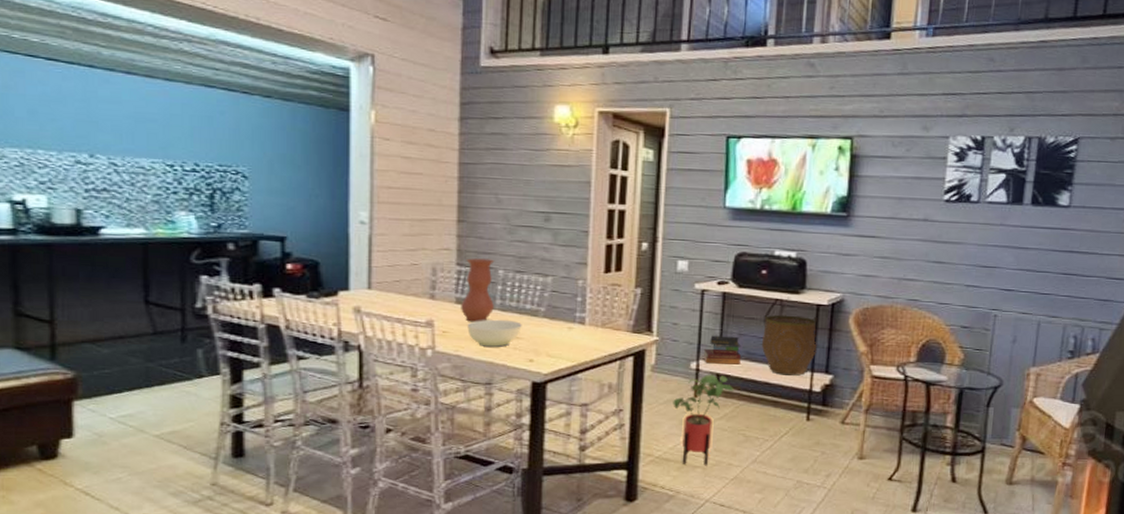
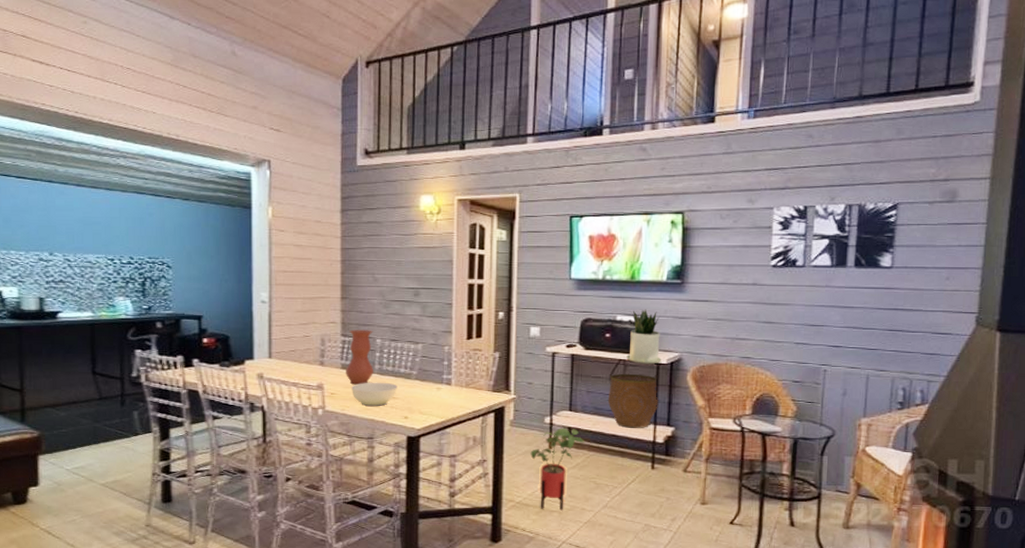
books: present [703,335,741,365] -> none [555,393,590,419]
planter: none [783,244,823,306] -> present [626,309,662,365]

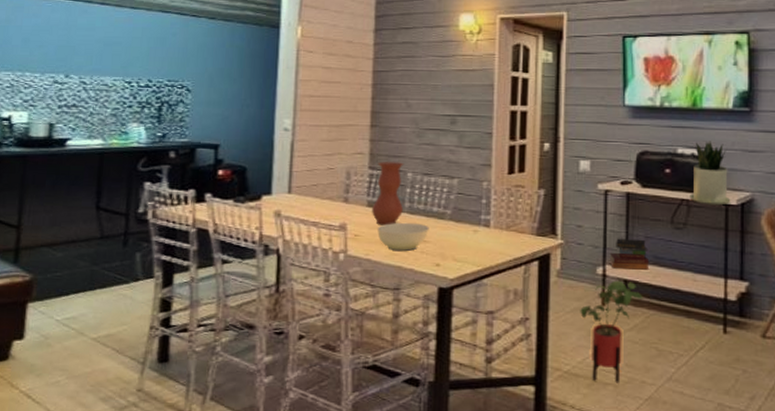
books: none [555,393,590,419] -> present [609,238,648,270]
basket: present [607,373,658,428] -> none [669,216,729,283]

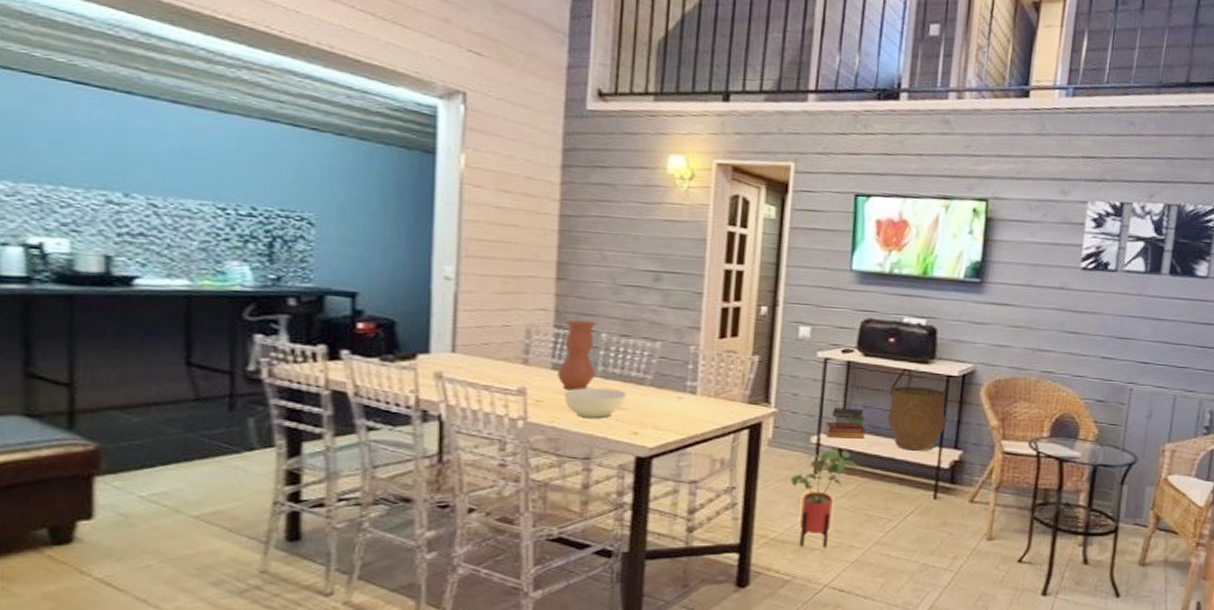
basket: none [669,216,729,283] -> present [887,386,947,451]
planter: present [690,141,731,206] -> none [912,311,955,377]

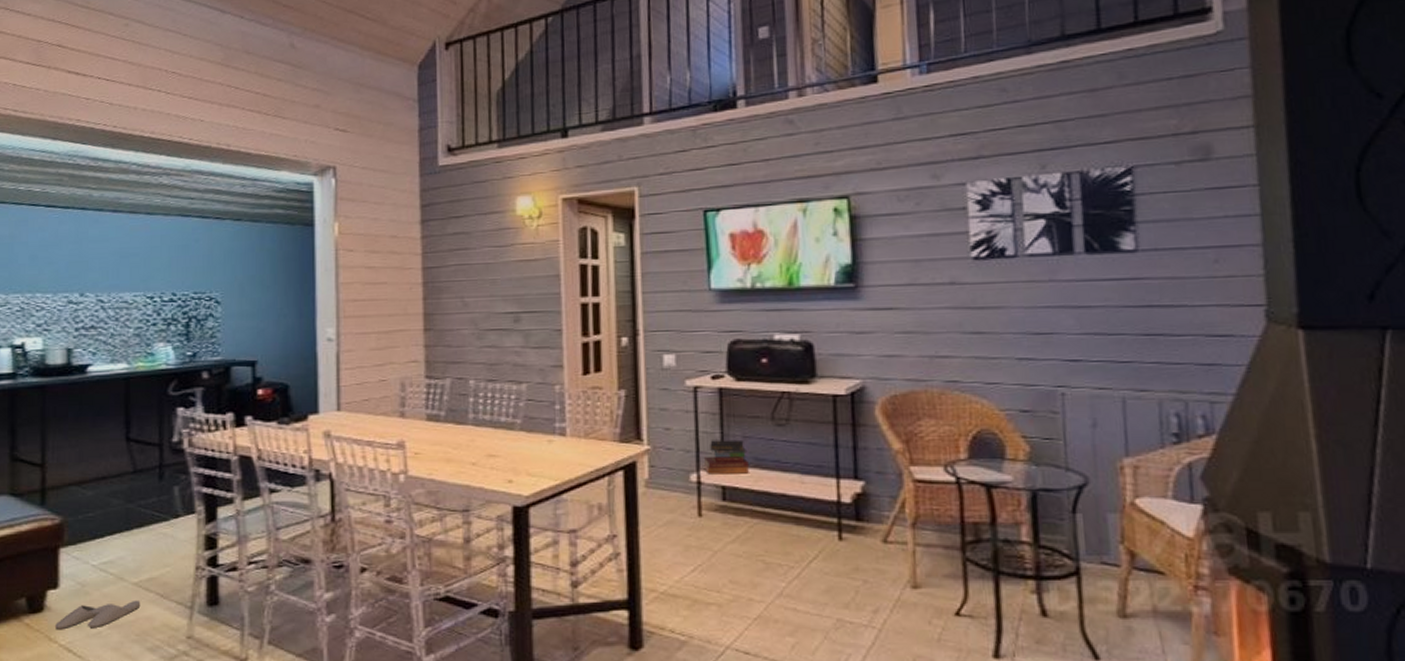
slippers: none [89,533,202,563] -> present [55,600,141,630]
vase: present [558,320,598,391] -> none [432,368,467,441]
bowl: present [564,387,626,418] -> none [440,435,498,468]
house plant: present [790,449,857,548] -> none [674,487,745,603]
basket: present [887,386,947,451] -> none [770,410,840,484]

